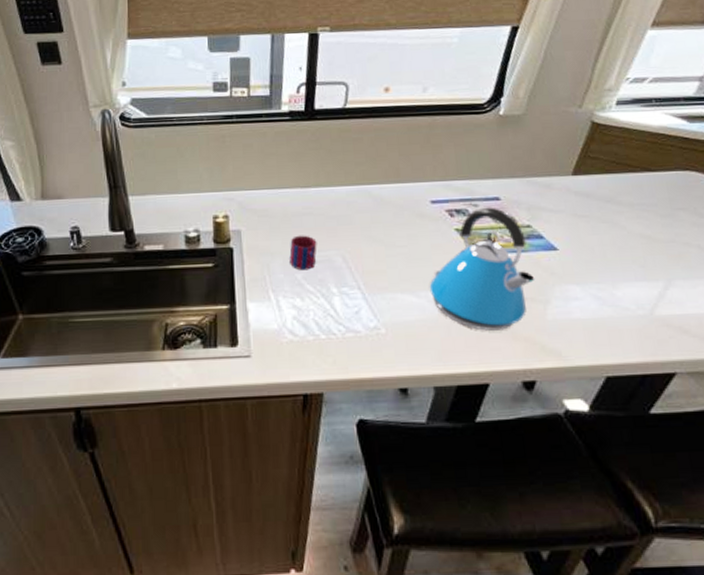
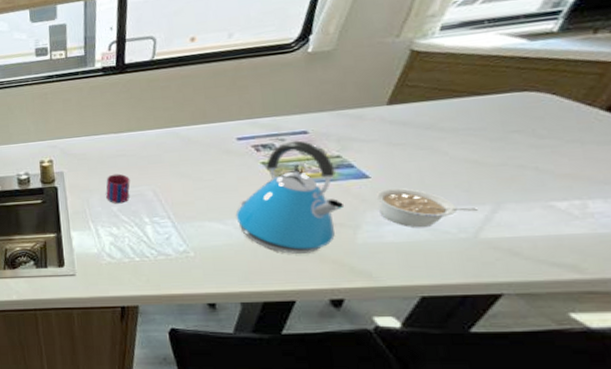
legume: none [563,261,654,303] -> present [375,187,479,227]

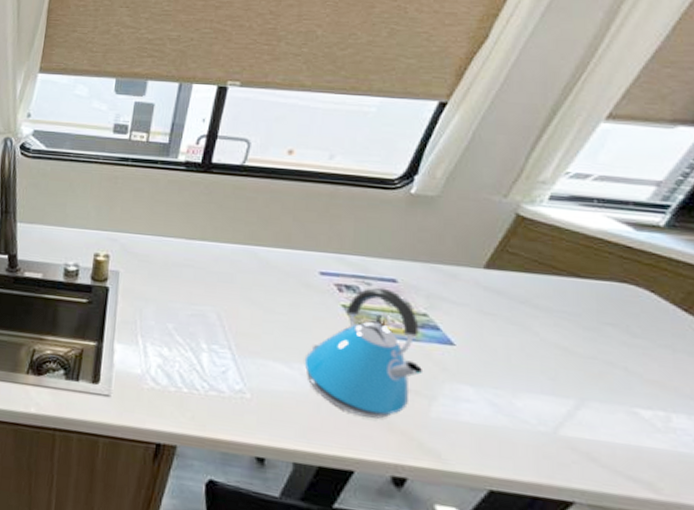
mug: present [106,173,130,204] -> none [163,285,194,322]
legume: present [375,187,479,227] -> none [458,360,563,412]

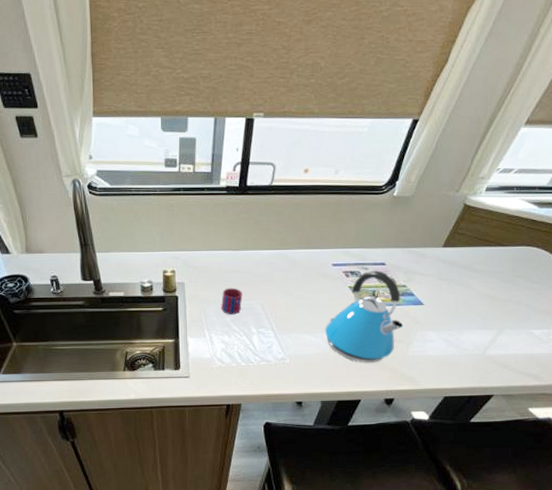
mug: none [163,285,194,322] -> present [221,288,243,315]

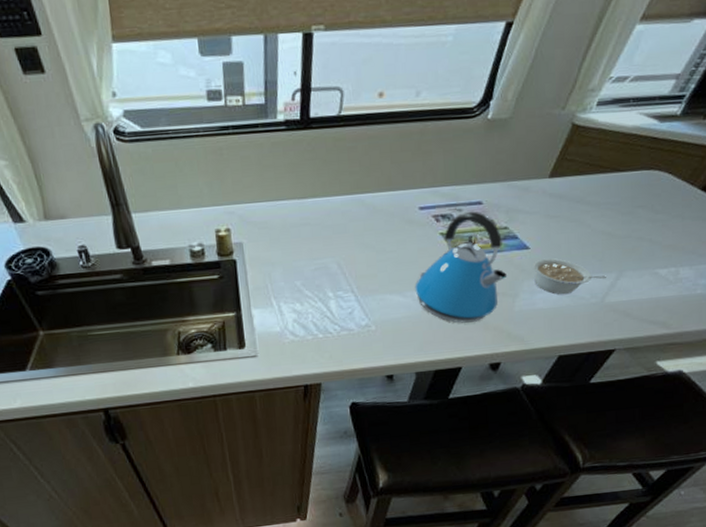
mug: present [221,288,243,315] -> none [289,244,315,278]
legume: none [425,313,489,345] -> present [533,258,607,294]

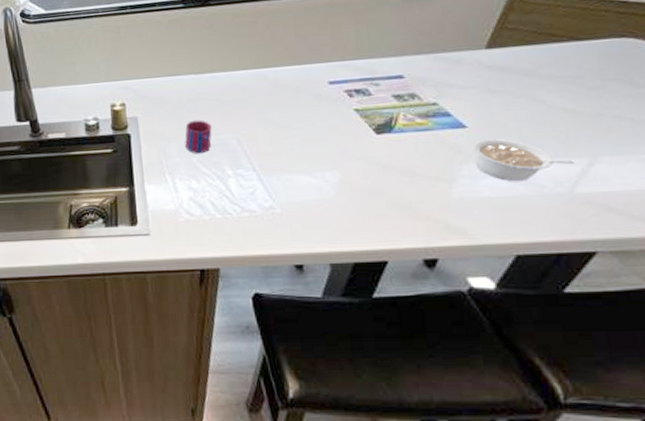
mug: none [289,244,315,278] -> present [185,120,212,154]
kettle: present [415,211,508,323] -> none [326,85,440,210]

